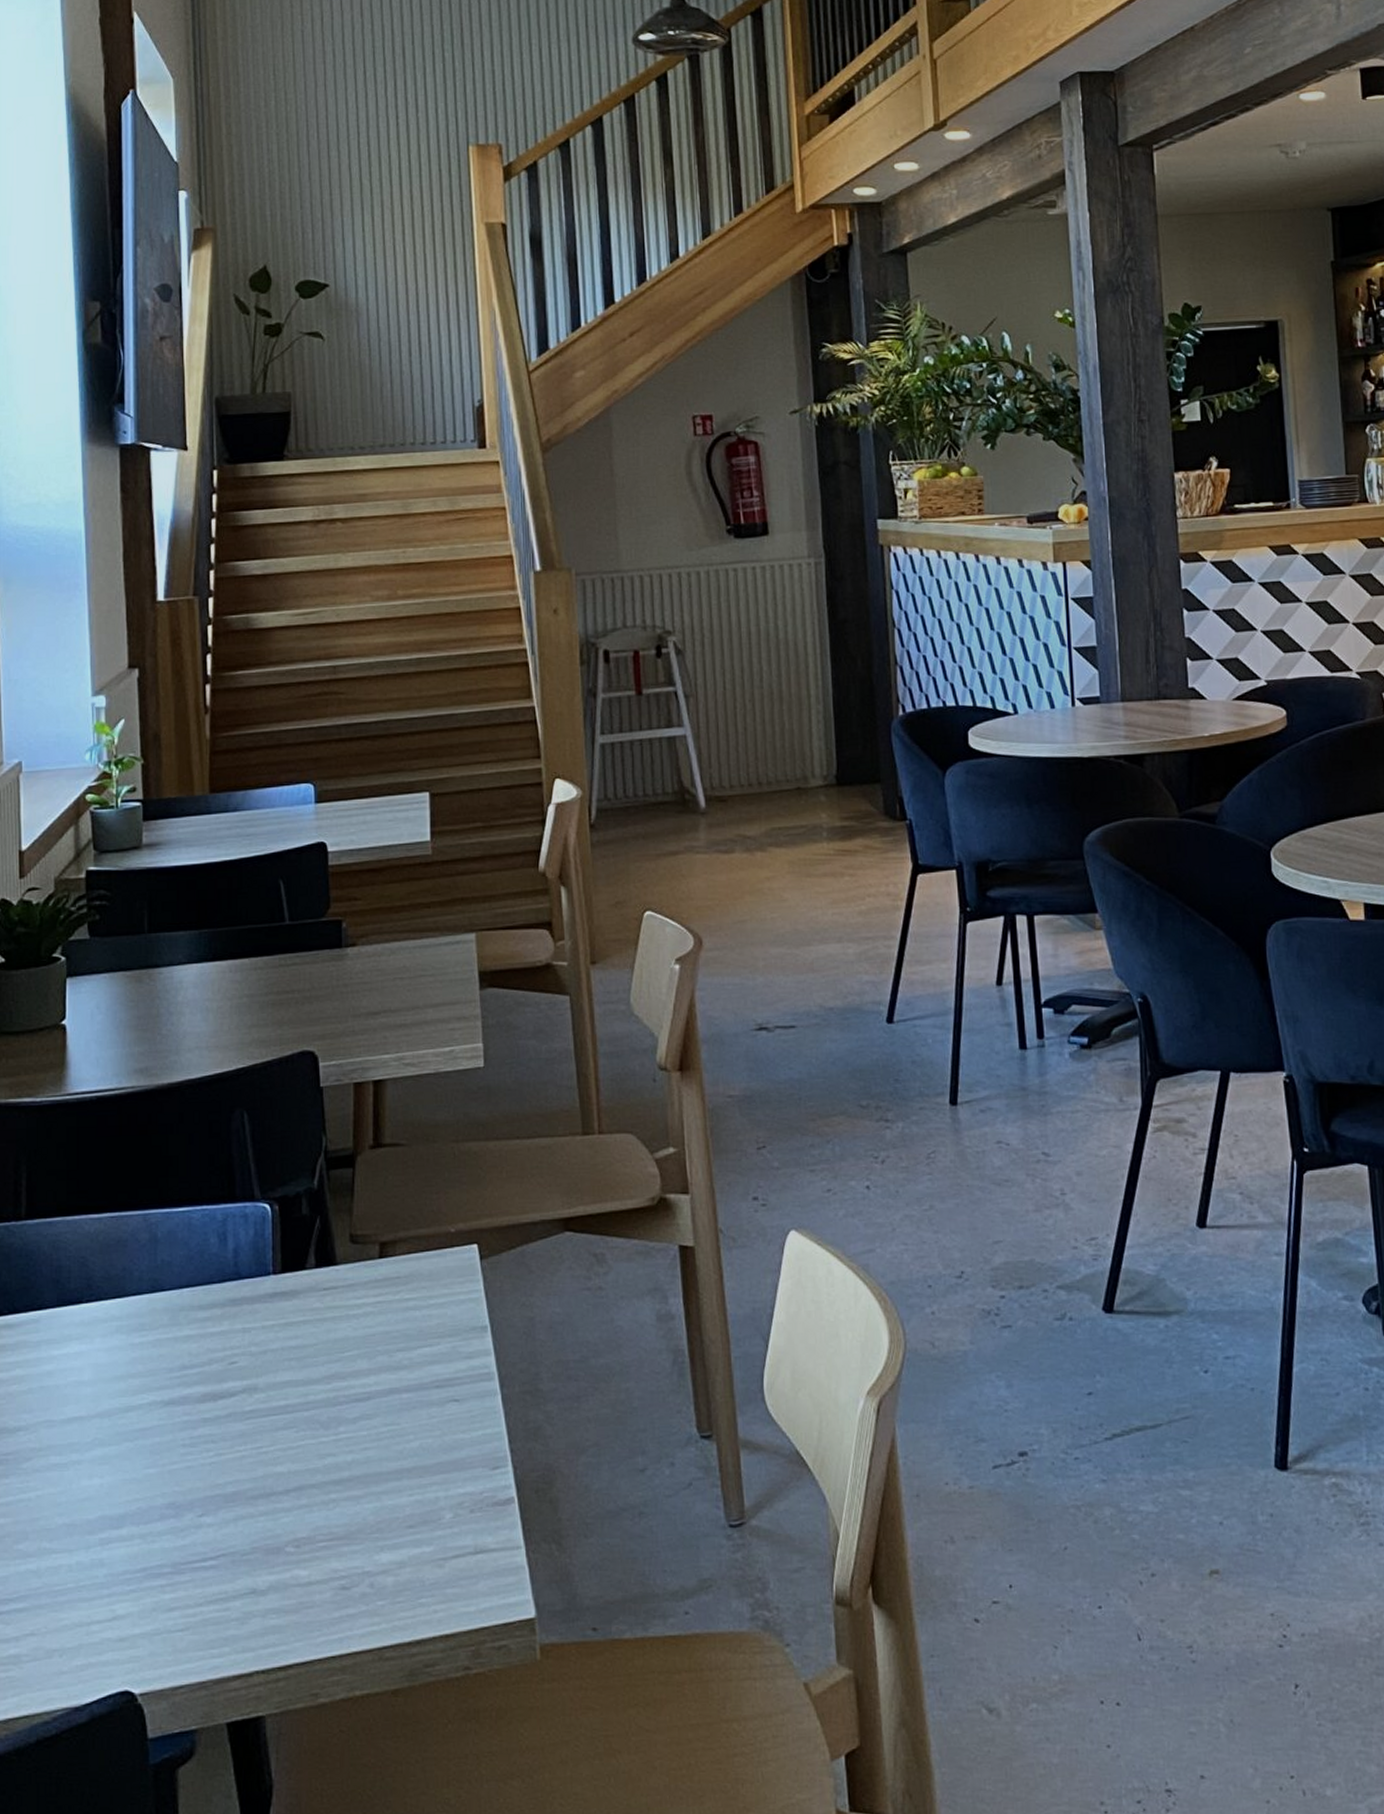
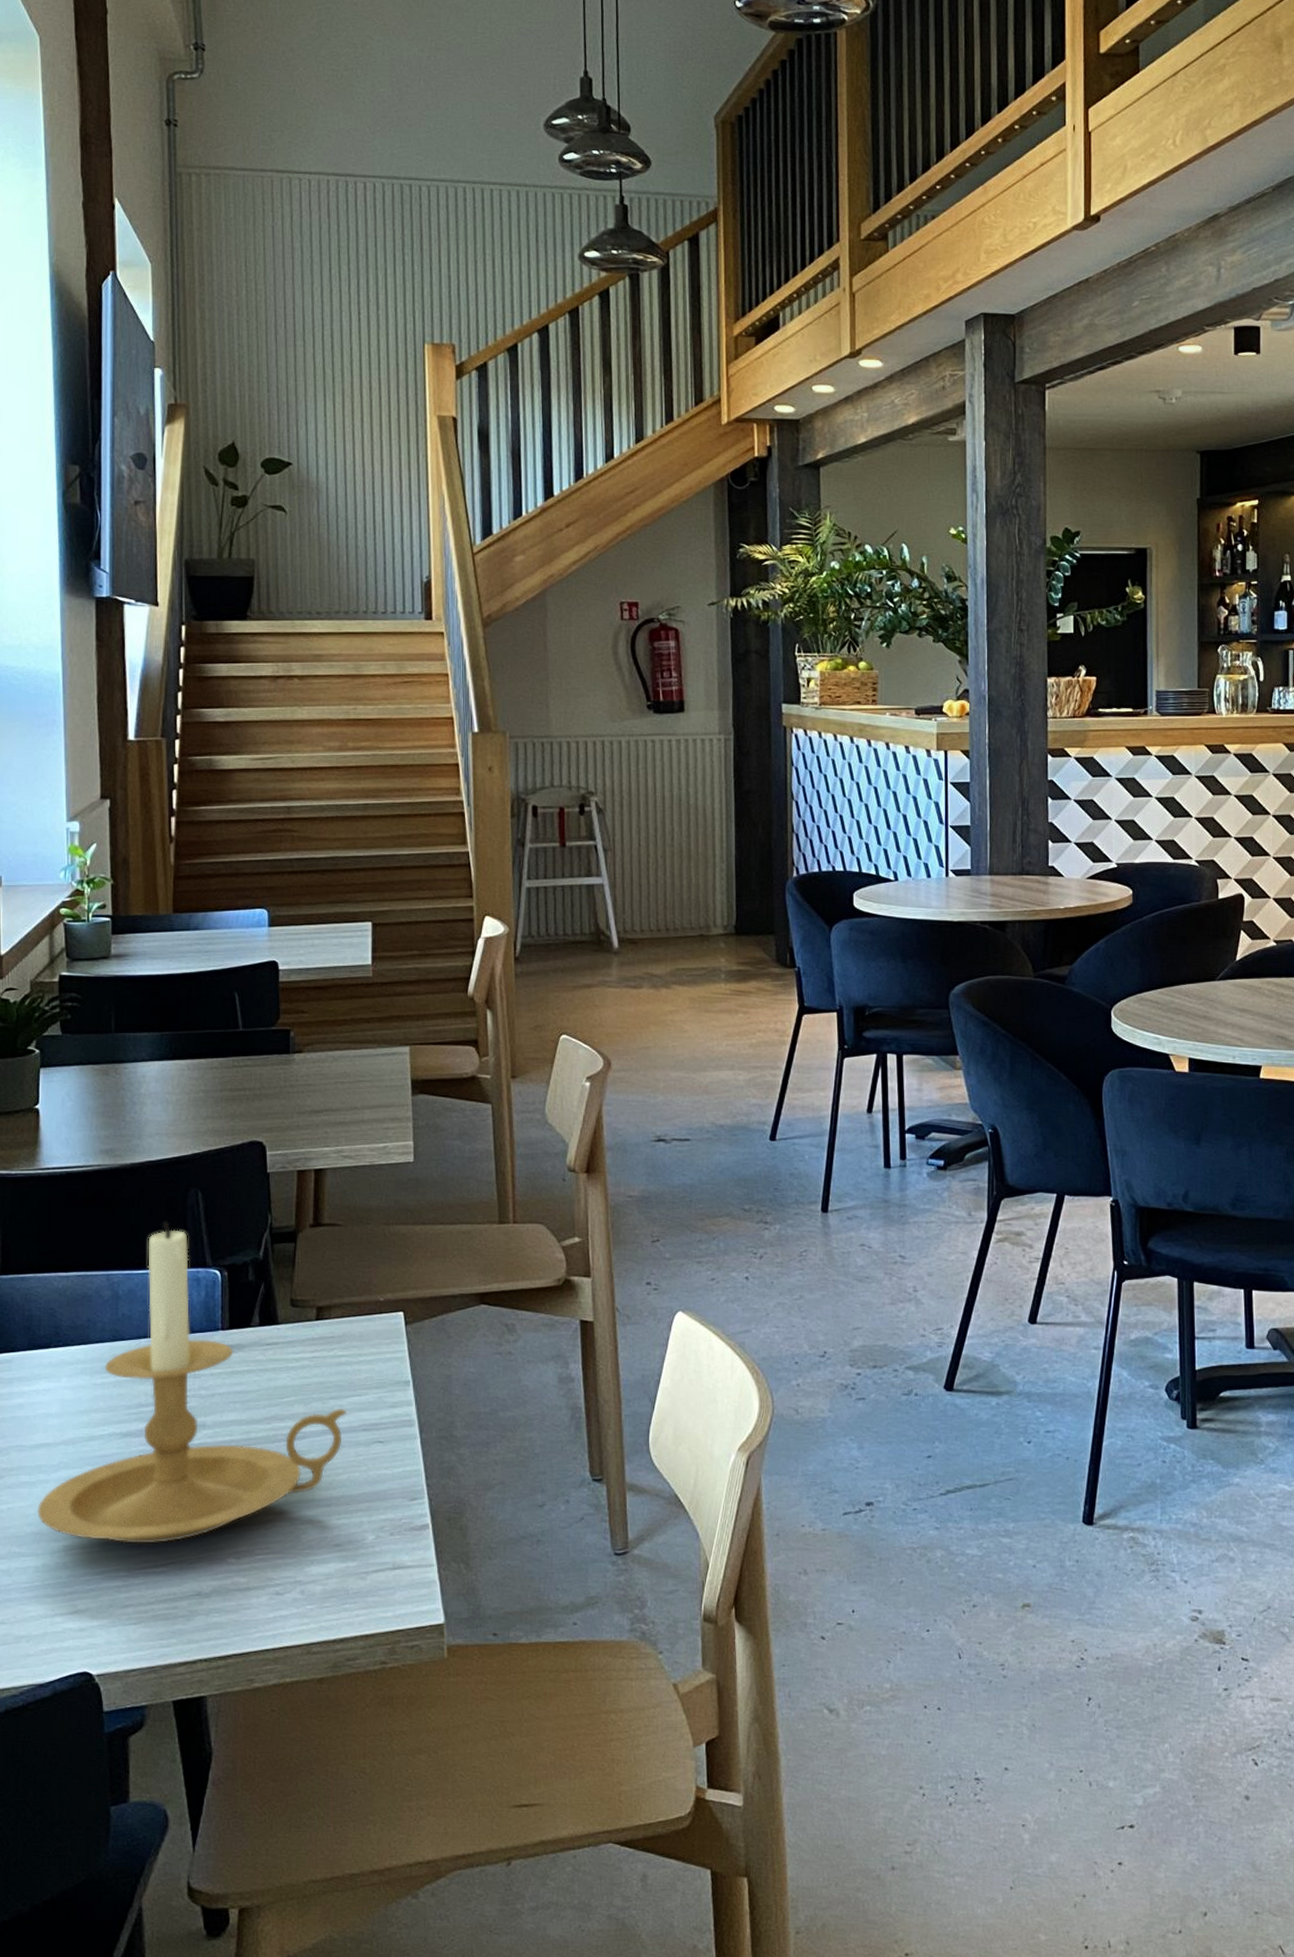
candle holder: none [69,1149,416,1534] -> present [36,1221,346,1544]

